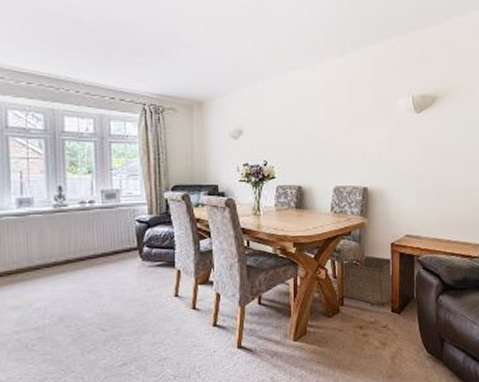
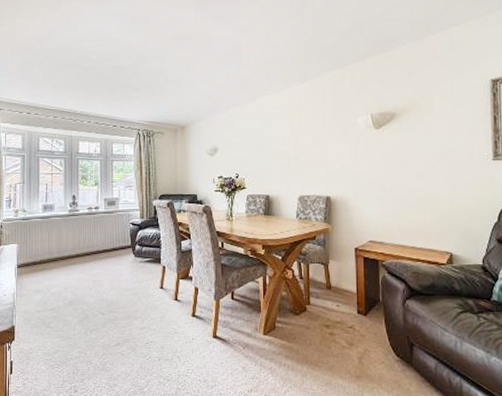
storage bin: present [337,255,394,307] -> none [303,259,359,308]

